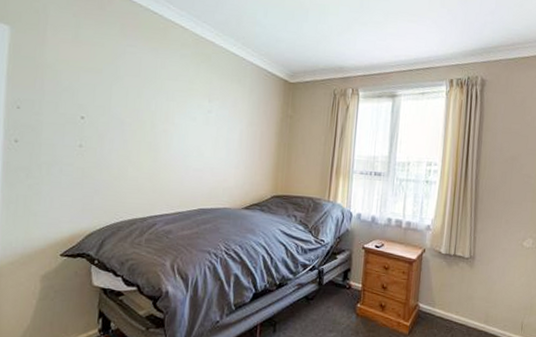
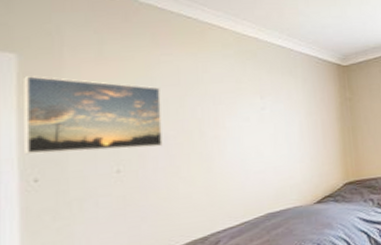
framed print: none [9,48,123,131] -> present [24,76,163,155]

